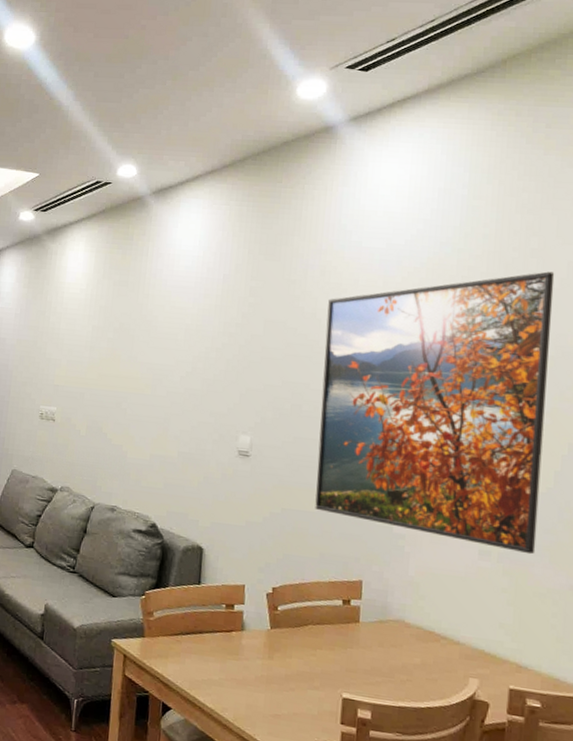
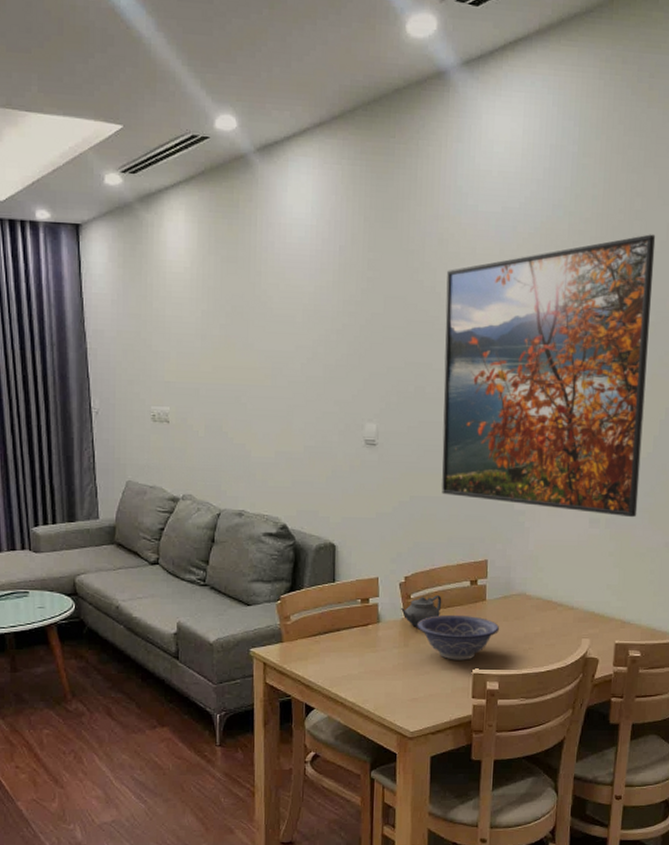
teapot: none [267,609,311,640] -> present [401,594,442,627]
decorative bowl: none [283,631,374,683] -> present [417,614,500,660]

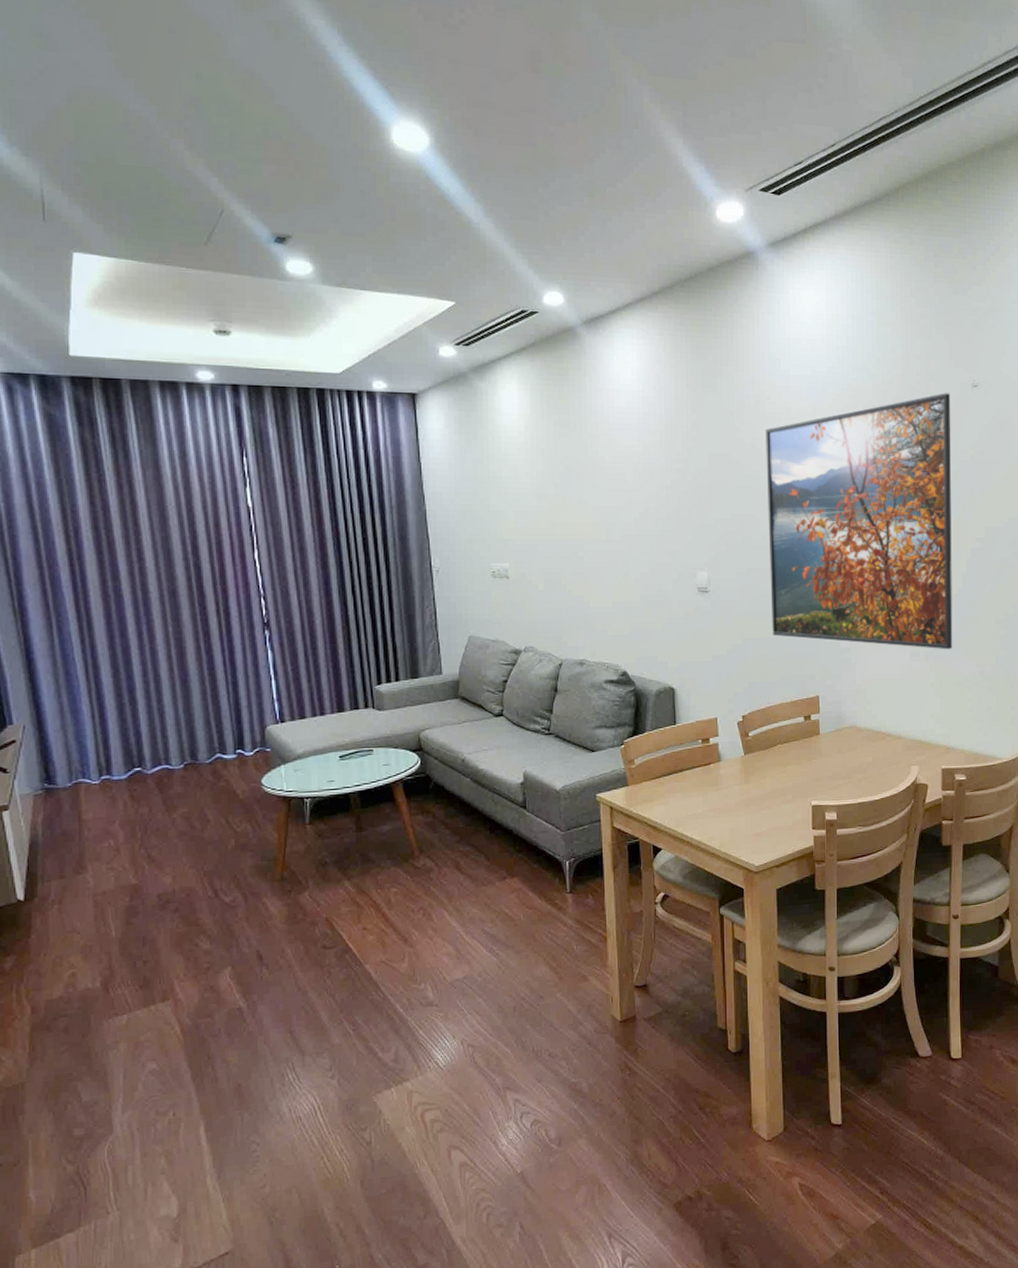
teapot: present [401,594,442,627] -> none [740,731,779,764]
decorative bowl: present [417,614,500,660] -> none [757,749,835,794]

